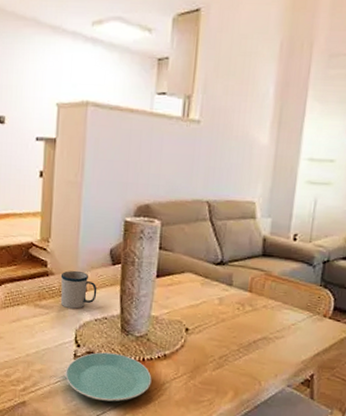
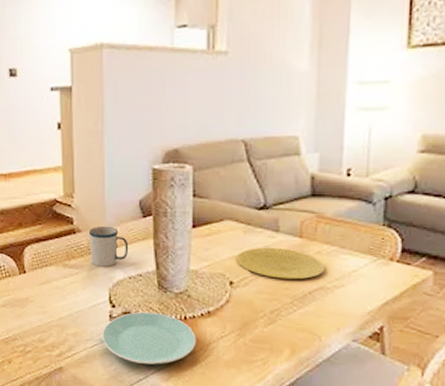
plate: none [193,299,269,330] -> present [237,247,324,280]

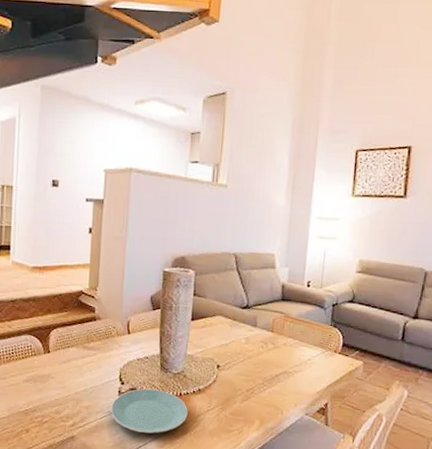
mug: present [88,227,129,268] -> none [106,316,140,350]
plate: present [237,247,324,280] -> none [223,338,288,365]

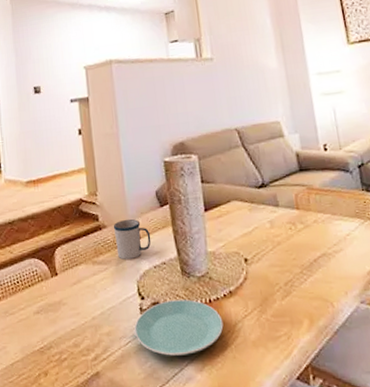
mug: none [106,316,140,350] -> present [113,219,151,260]

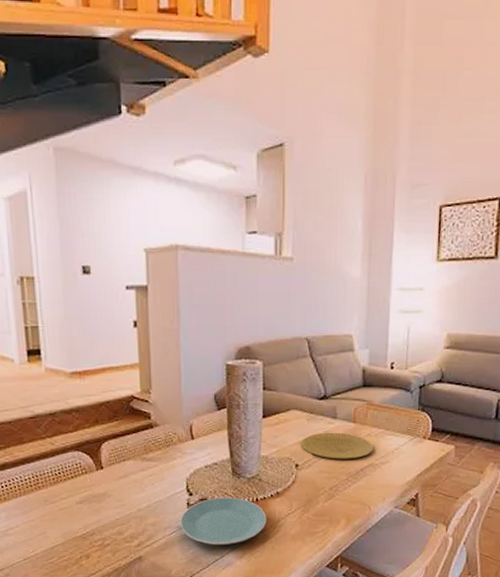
mug: present [113,219,151,260] -> none [166,420,205,459]
plate: none [246,221,323,251] -> present [301,432,373,459]

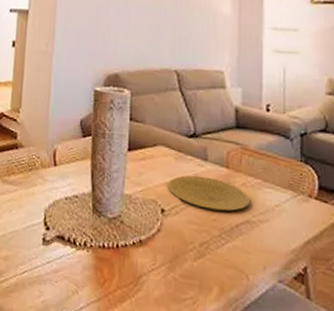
plate: present [180,498,267,545] -> none [33,236,127,299]

